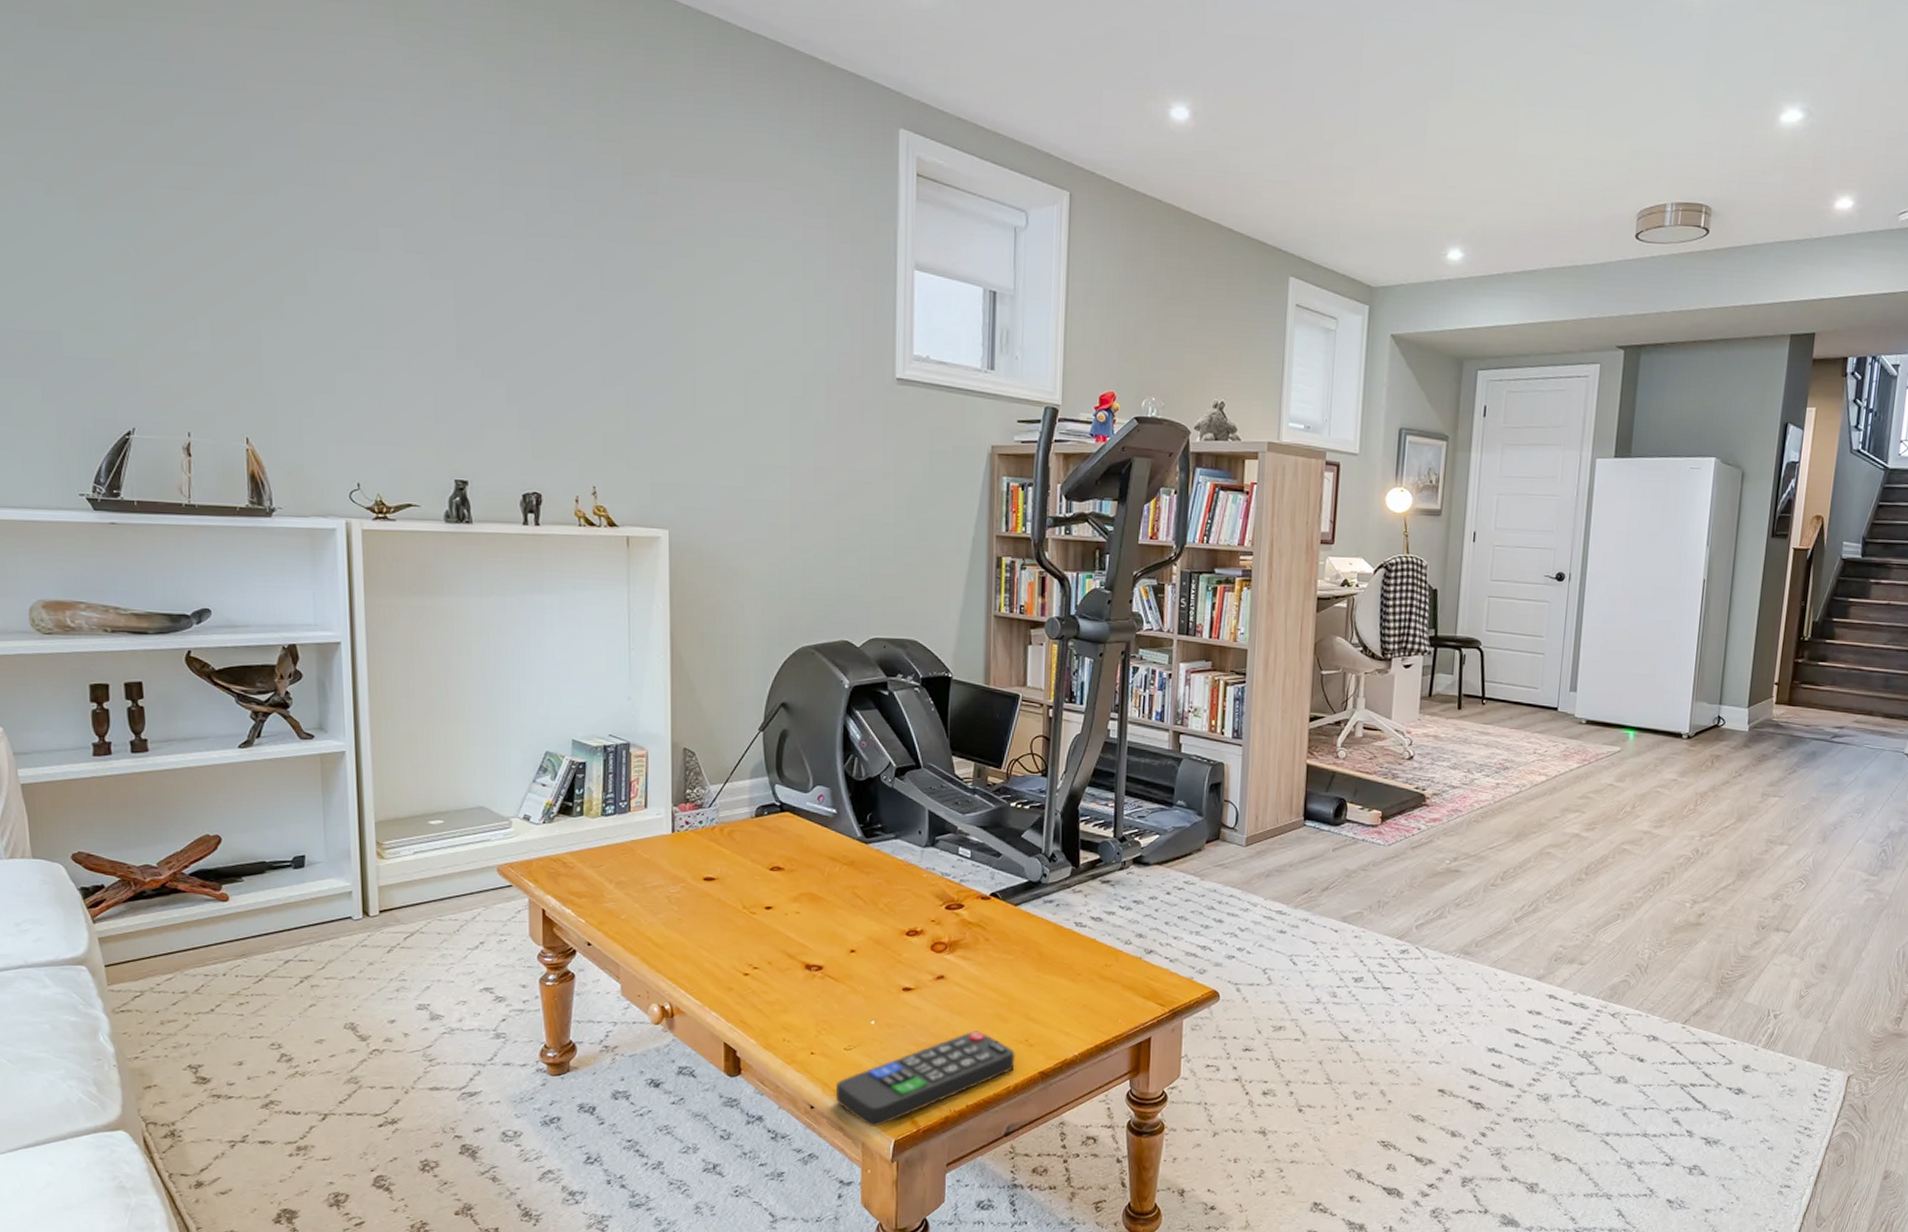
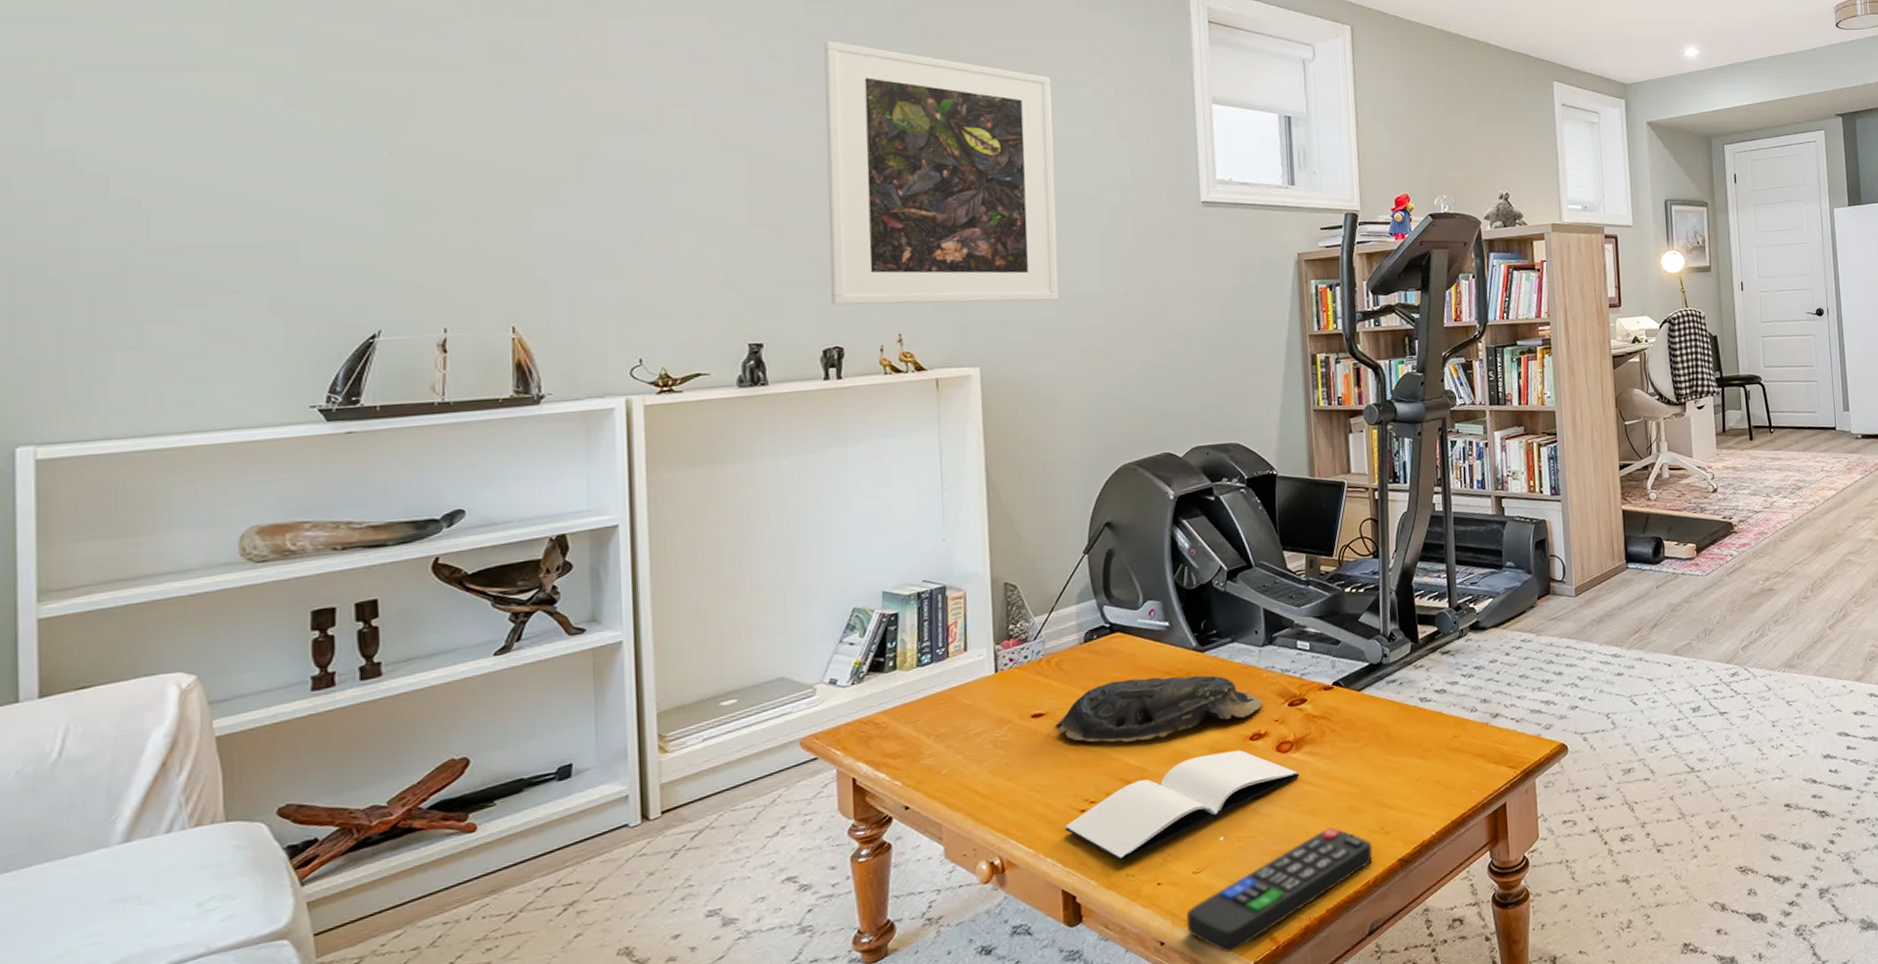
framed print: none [527,165,751,469] -> present [823,40,1059,306]
decorative bowl: none [726,858,920,920] -> present [1056,675,1262,743]
book: none [730,942,951,1027] -> present [1066,750,1300,862]

